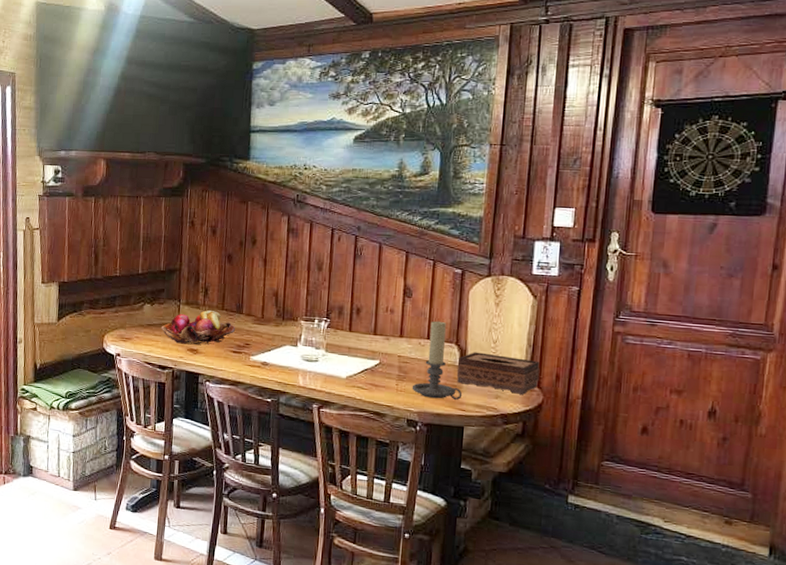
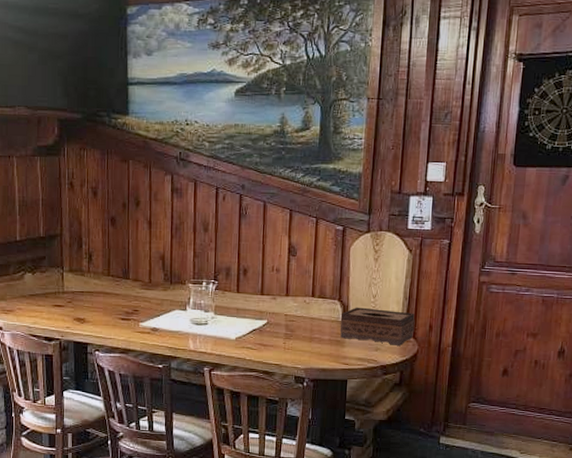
fruit basket: present [161,310,236,345] -> none [44,277,123,314]
candle holder: present [411,320,463,400] -> none [298,278,346,355]

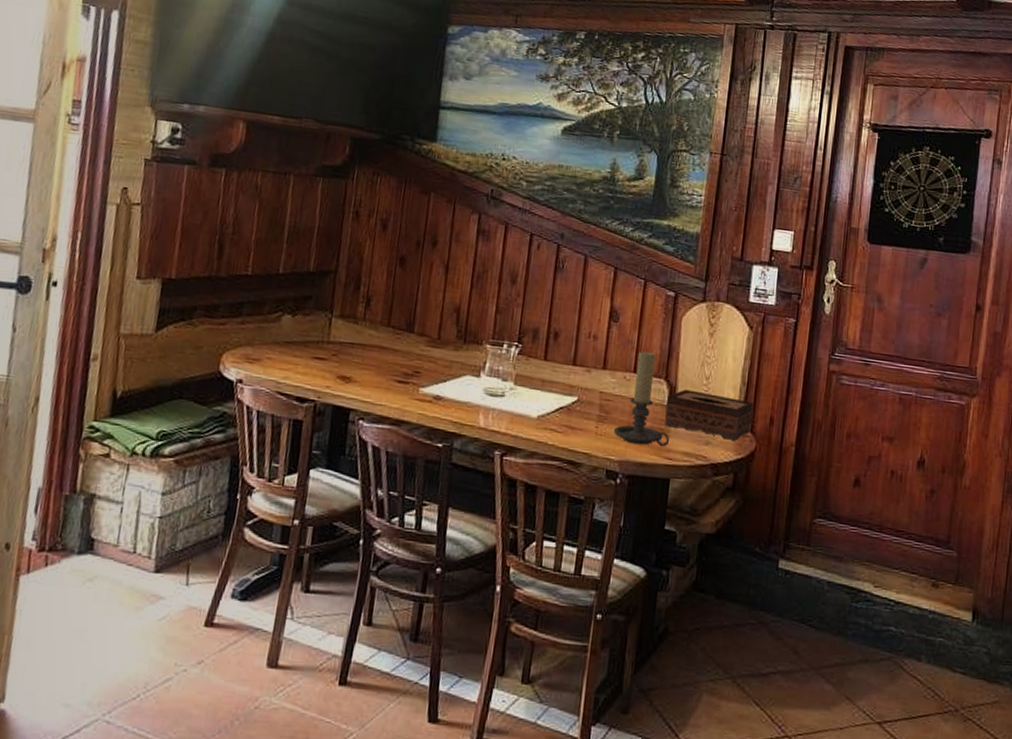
candle holder: none [298,278,346,355] -> present [613,351,670,446]

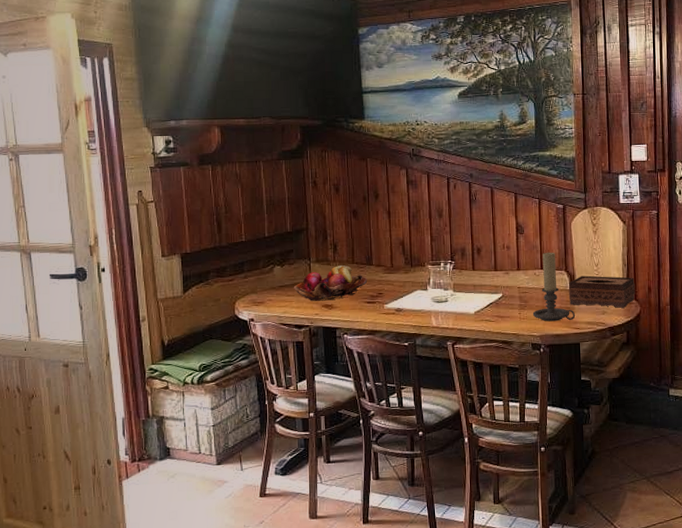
fruit basket: none [303,326,404,371] -> present [293,265,368,301]

